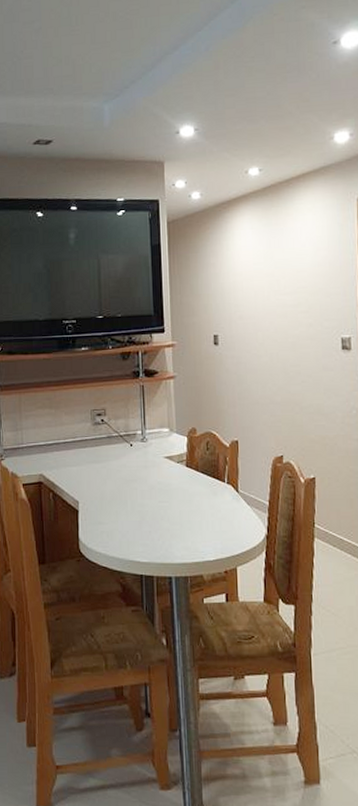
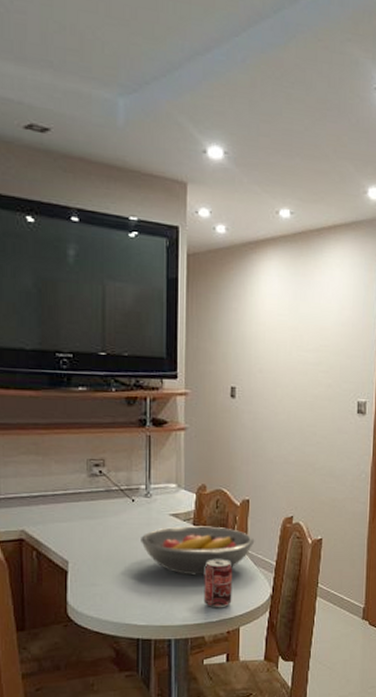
fruit bowl: none [139,467,246,515] -> present [141,526,255,576]
beverage can: none [199,499,228,548] -> present [203,559,233,608]

